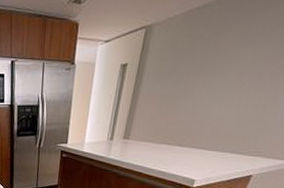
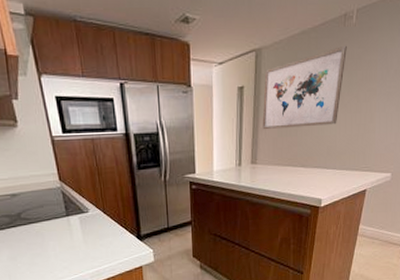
wall art: none [141,17,258,107] -> present [262,45,347,130]

